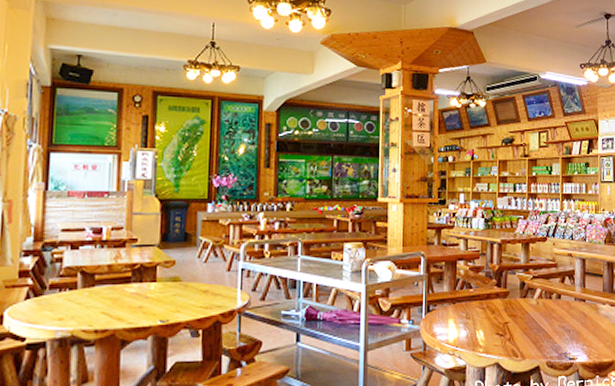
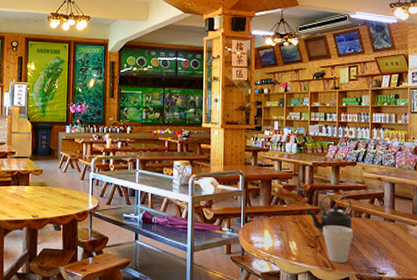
kettle: none [493,275,542,319] -> present [305,195,352,234]
cup: none [511,309,544,351] -> present [322,225,354,263]

